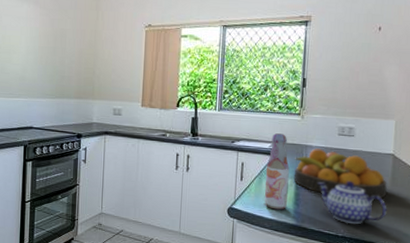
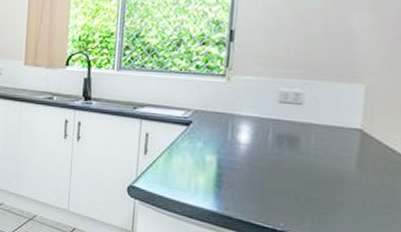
bottle: present [264,133,290,210] -> none [175,99,209,193]
fruit bowl: present [293,148,387,199] -> none [214,119,351,187]
teapot: present [318,181,387,225] -> none [248,161,350,218]

